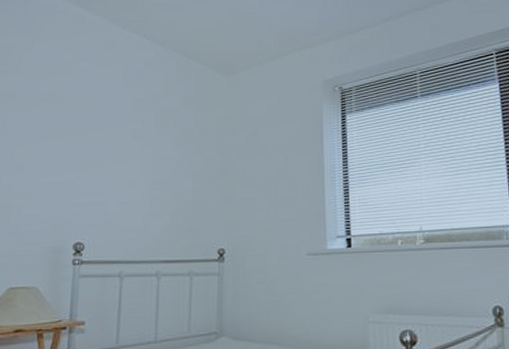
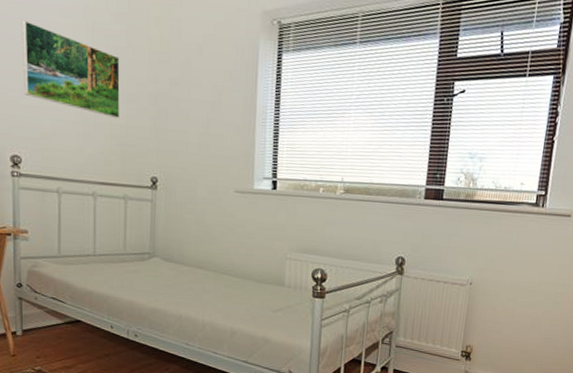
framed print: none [92,115,188,195] -> present [21,20,120,119]

